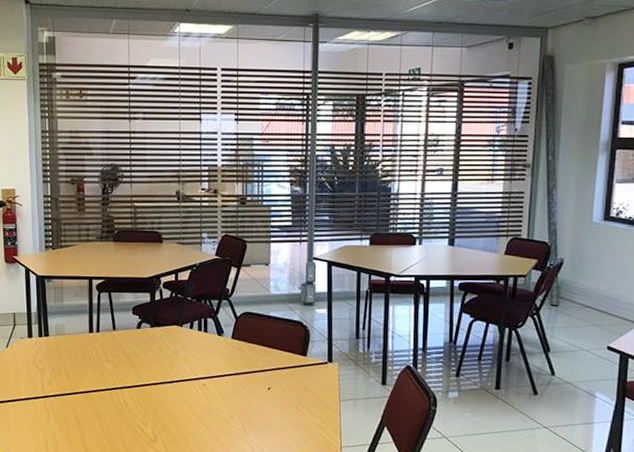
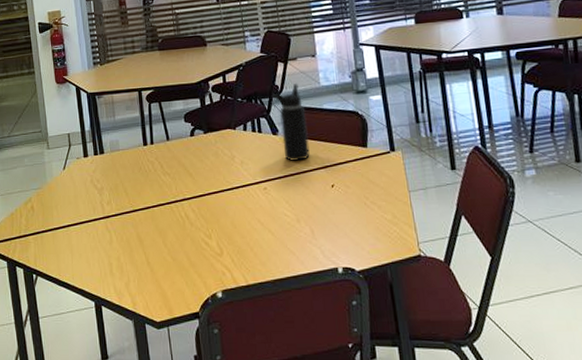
water bottle: none [221,288,252,363] -> present [271,82,310,162]

